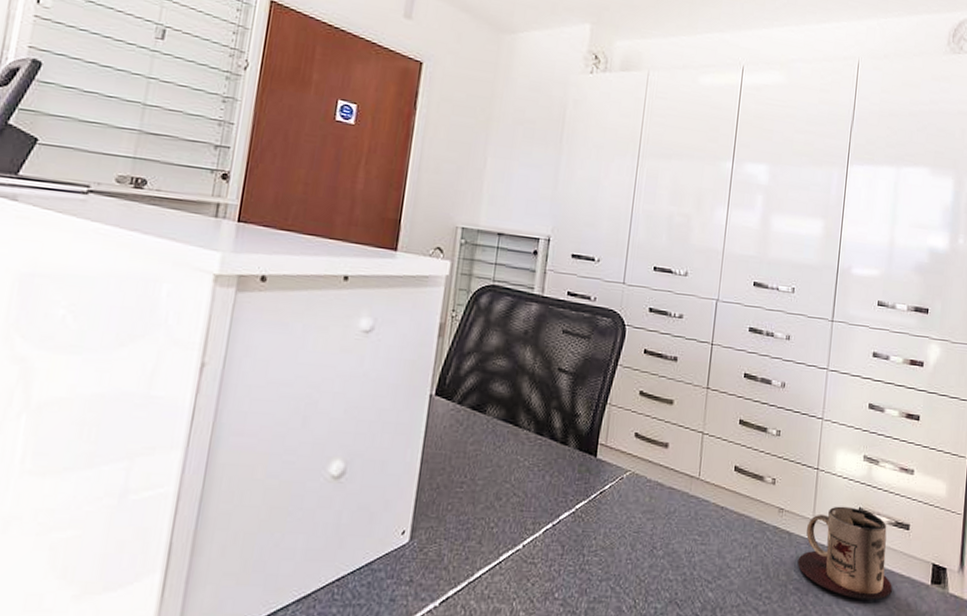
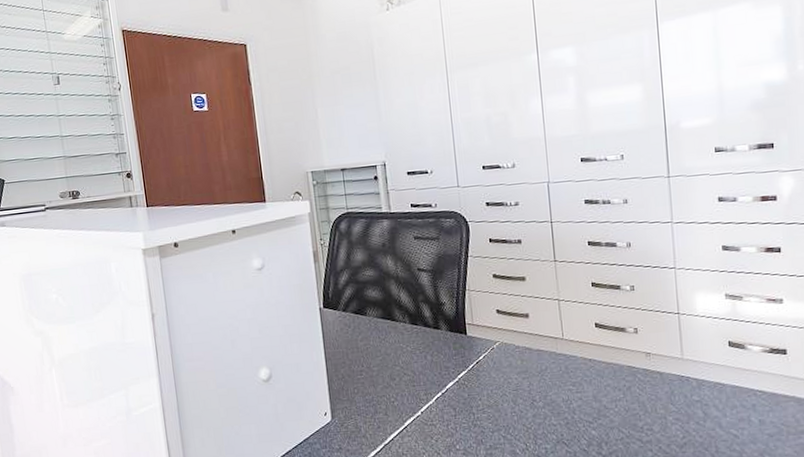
mug: present [797,506,892,600] -> none [673,342,777,421]

